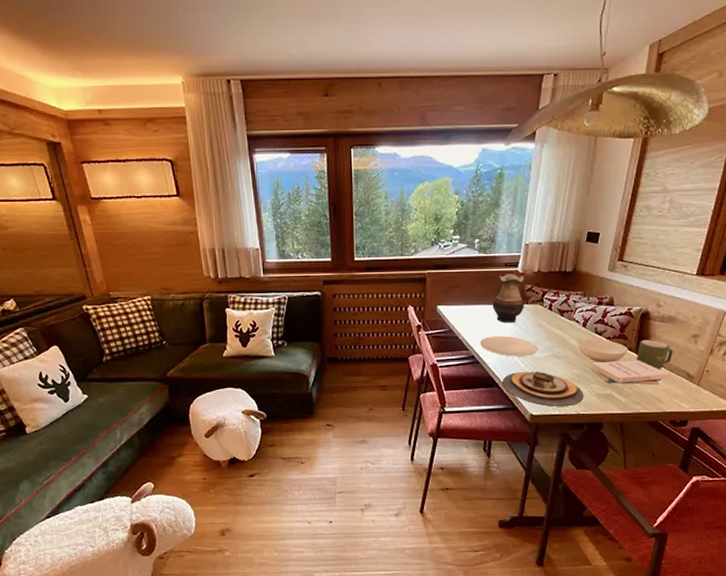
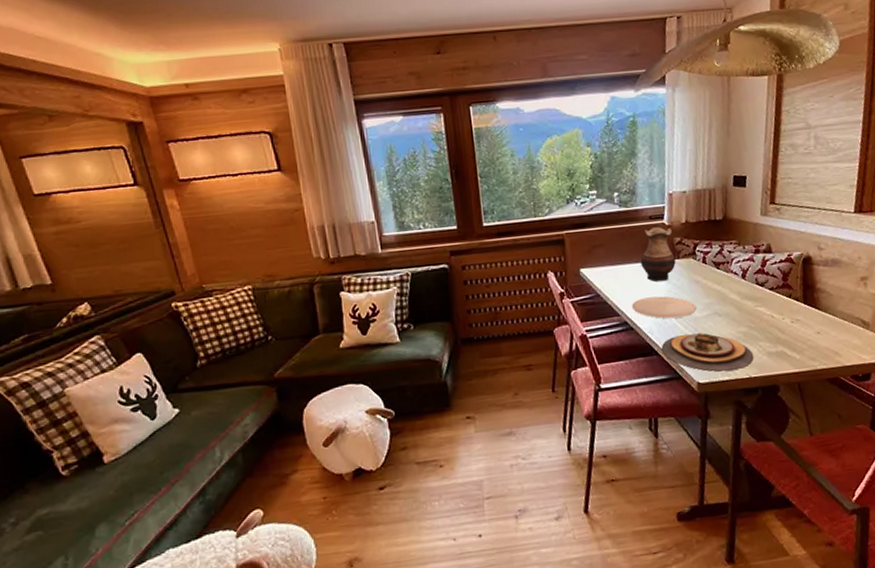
bowl: present [578,338,629,362] -> none [739,290,795,317]
books: present [590,360,669,385] -> none [756,310,843,339]
mug: present [636,339,673,370] -> none [804,286,843,320]

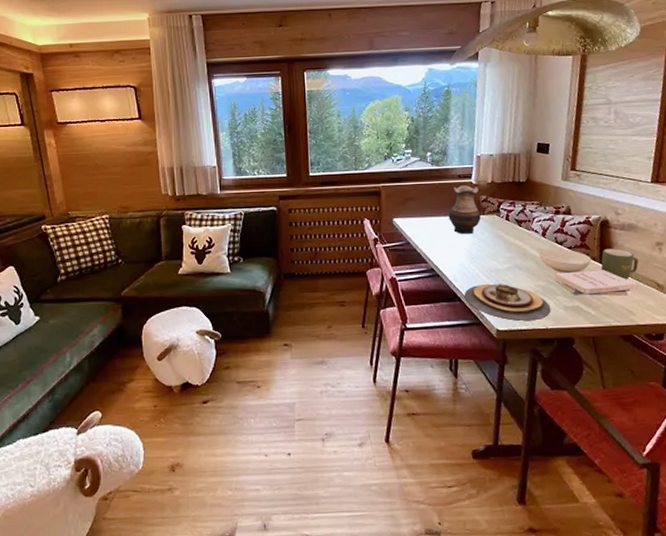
plate: present [632,296,697,319] -> none [439,247,499,269]
bowl: none [739,290,795,317] -> present [539,248,592,273]
books: none [756,310,843,339] -> present [554,269,638,296]
mug: none [804,286,843,320] -> present [600,248,639,280]

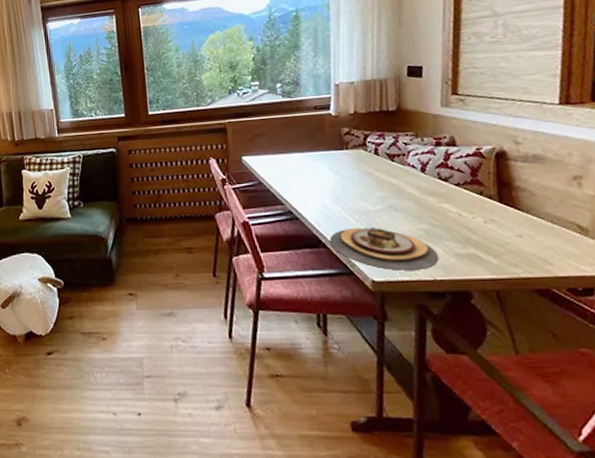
vase: present [448,185,481,234] -> none [305,117,344,172]
bowl: present [539,248,592,273] -> none [418,185,488,214]
books: present [554,269,638,296] -> none [440,210,553,241]
mug: present [600,248,639,280] -> none [500,184,551,222]

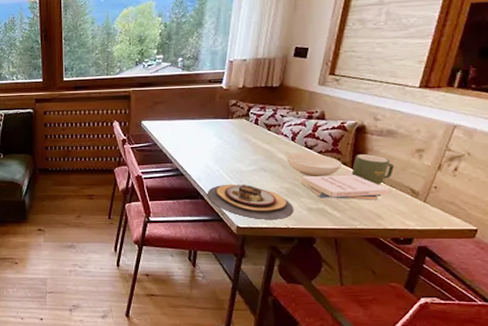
bowl: none [418,185,488,214] -> present [286,152,343,176]
books: none [440,210,553,241] -> present [300,174,390,200]
mug: none [500,184,551,222] -> present [351,153,394,185]

